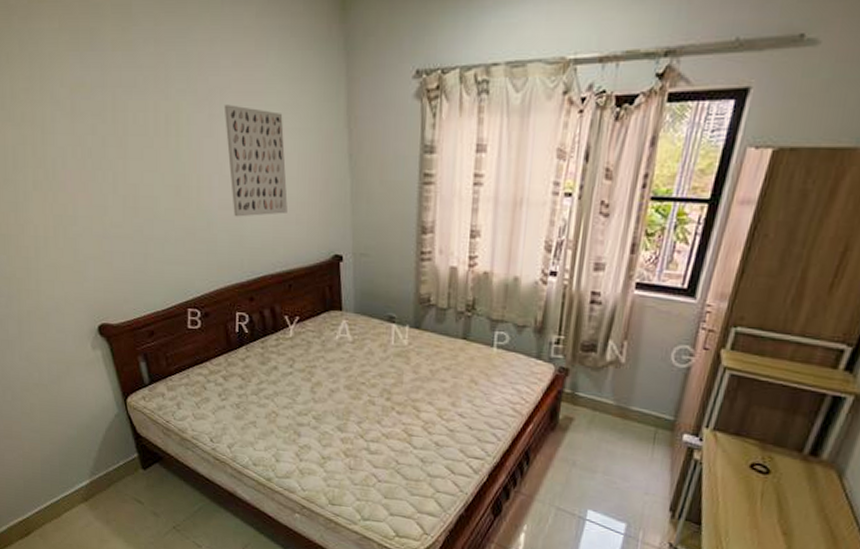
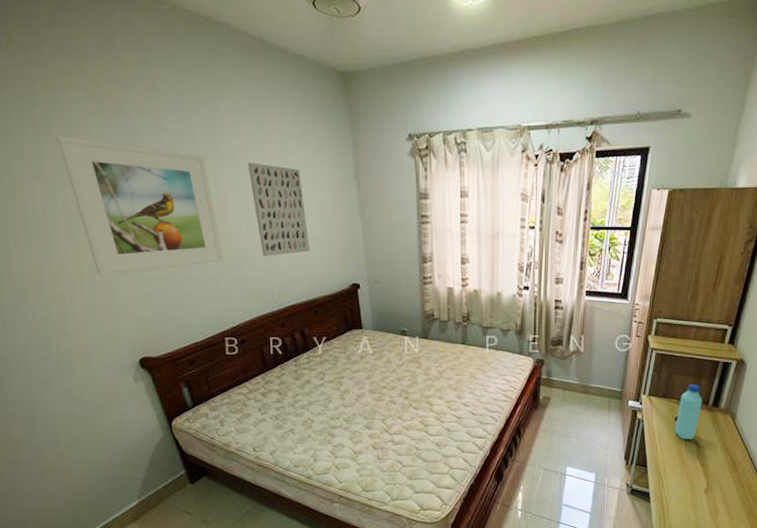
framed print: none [29,73,192,230] -> present [56,136,224,276]
water bottle: none [747,420,795,498] -> present [675,383,703,440]

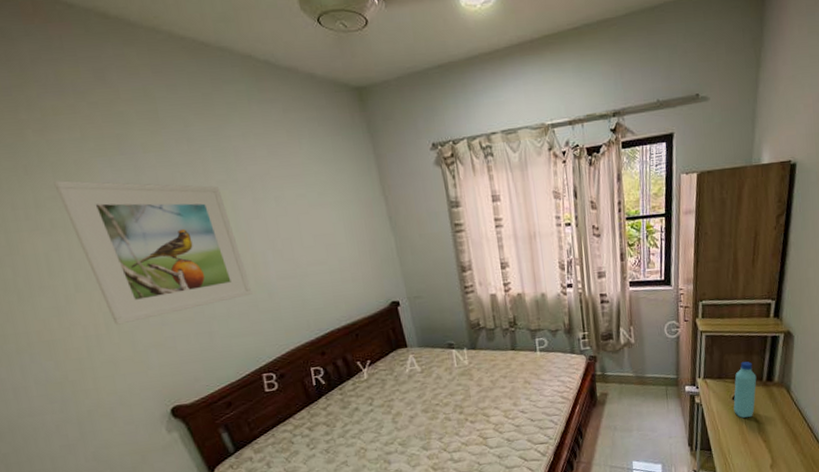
wall art: present [247,163,310,257] -> none [266,188,343,285]

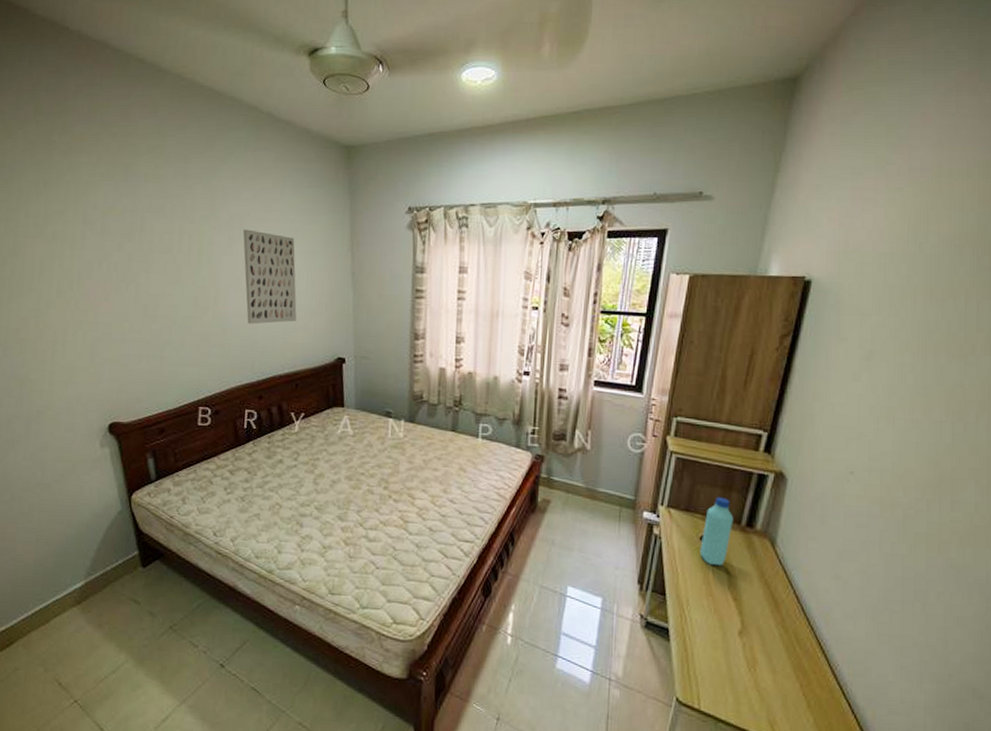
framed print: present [54,180,253,325] -> none [64,197,209,335]
wall art: none [266,188,343,285] -> present [242,229,297,324]

